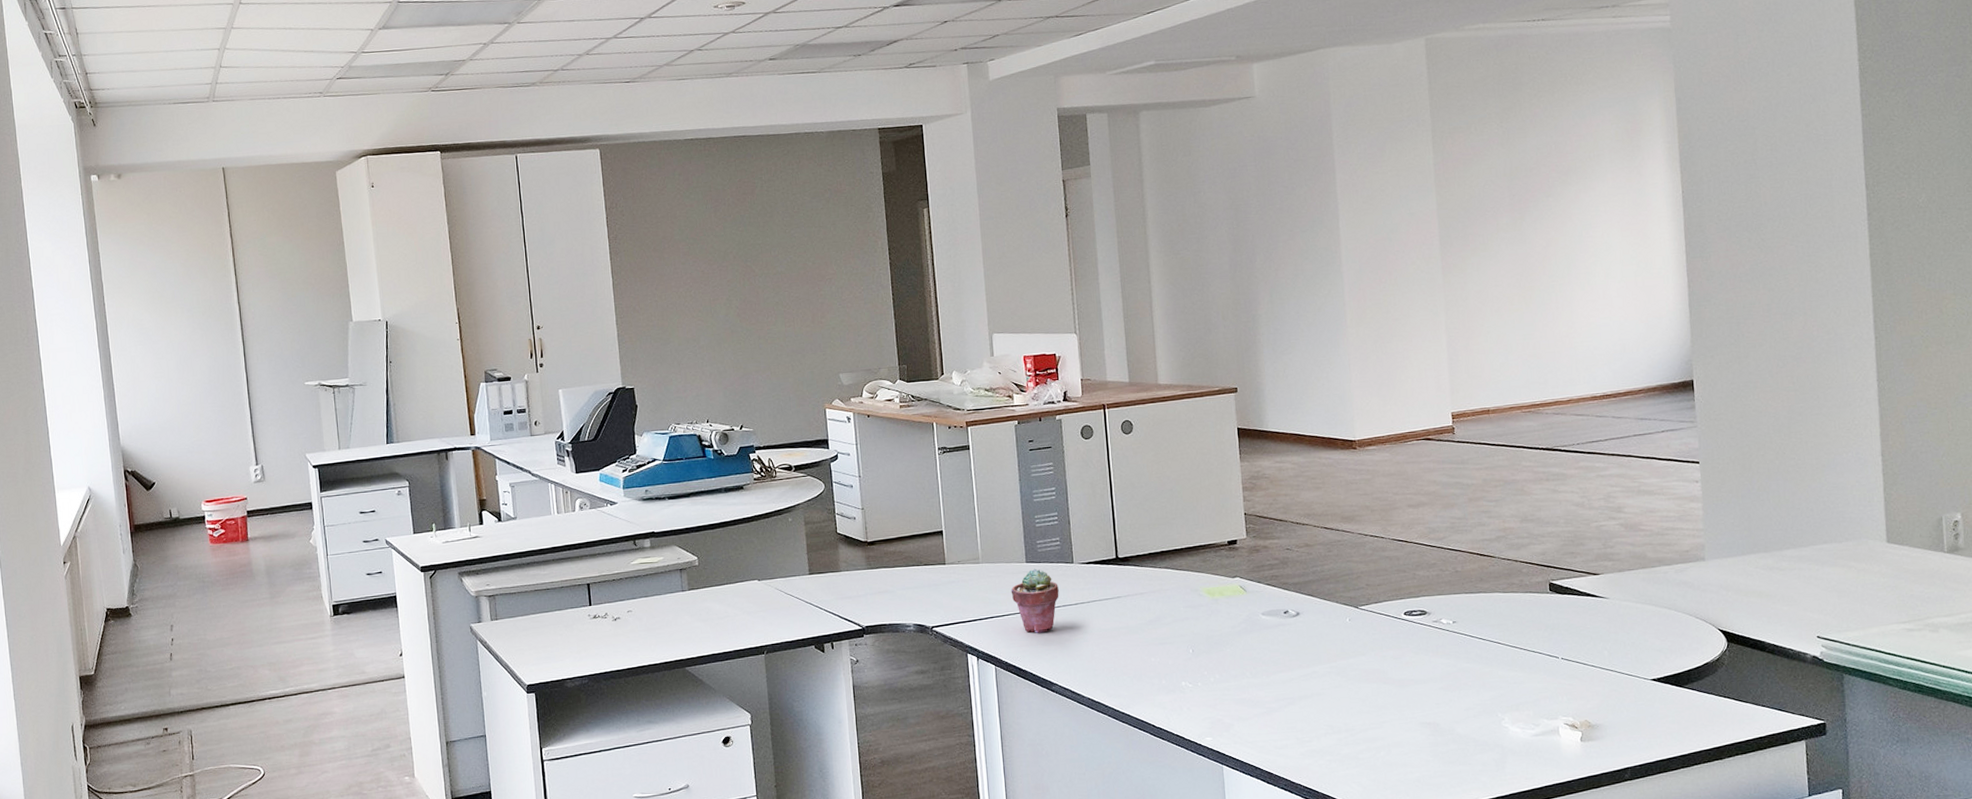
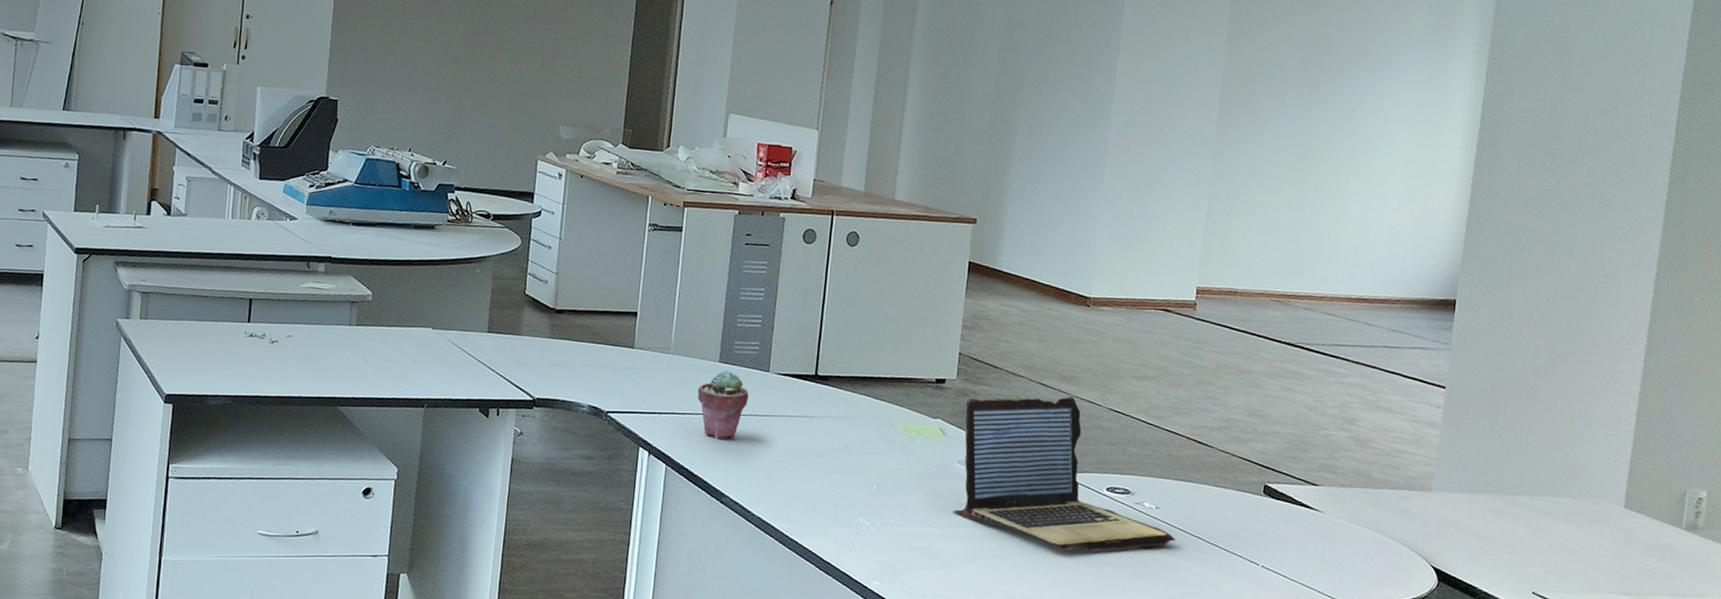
laptop: none [1258,534,1477,677] -> present [953,396,1176,552]

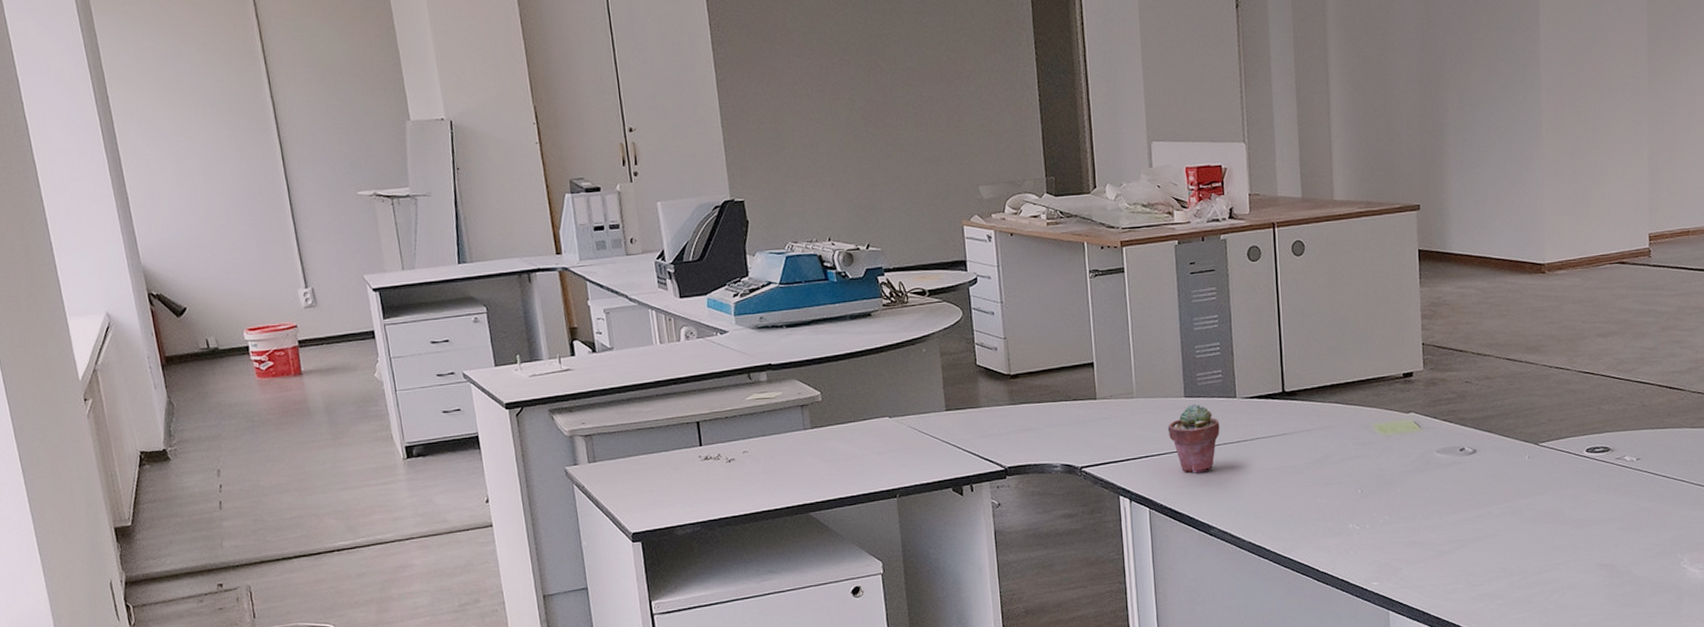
laptop: present [953,396,1176,552] -> none [1435,366,1660,518]

